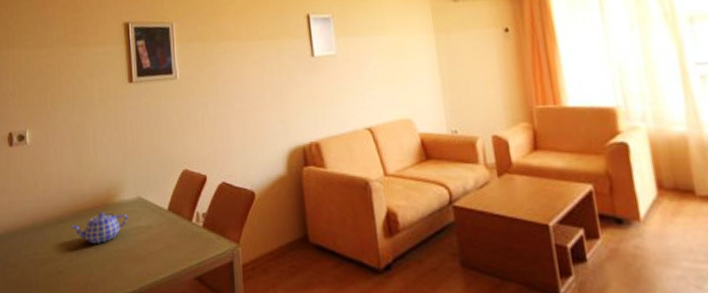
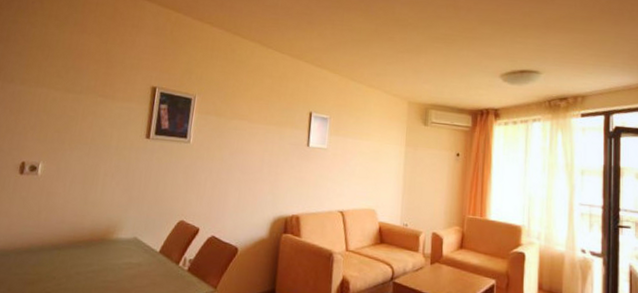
teapot: present [70,212,128,244] -> none [65,245,122,273]

